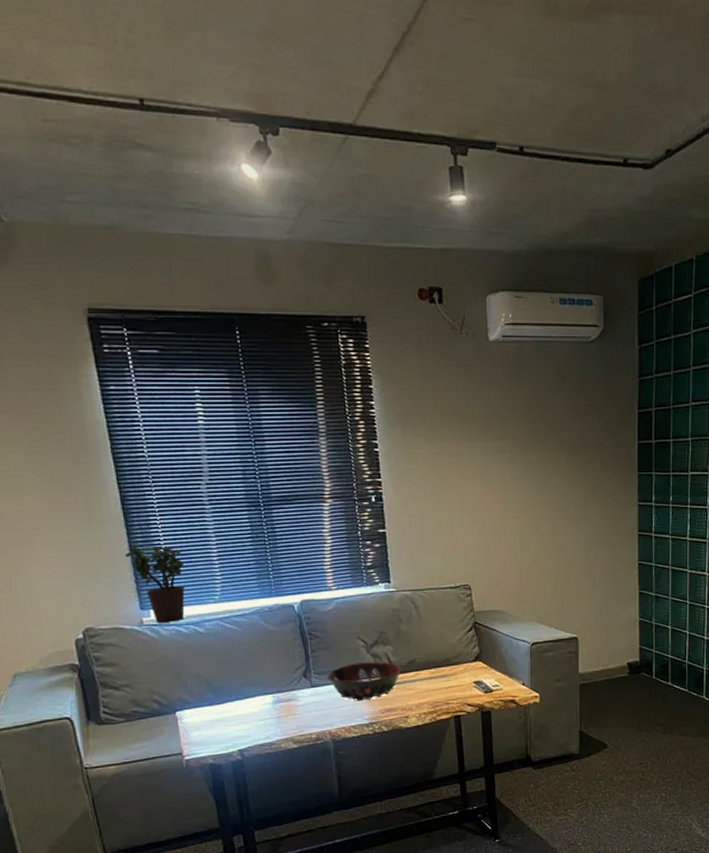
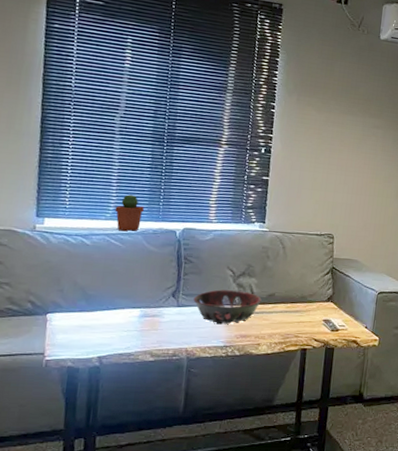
potted plant: present [124,543,185,623] -> none [33,158,85,232]
succulent plant: none [222,571,254,612] -> present [115,194,144,231]

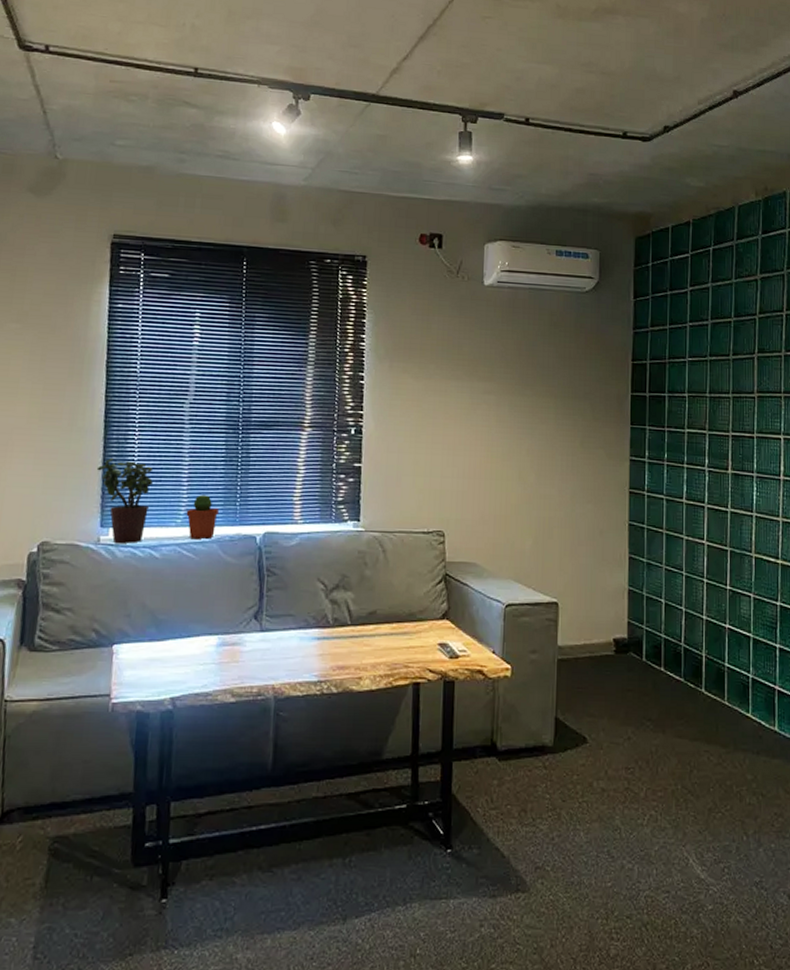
potted plant: none [33,158,85,232] -> present [96,457,153,543]
decorative bowl: present [193,289,262,324] -> none [279,608,361,652]

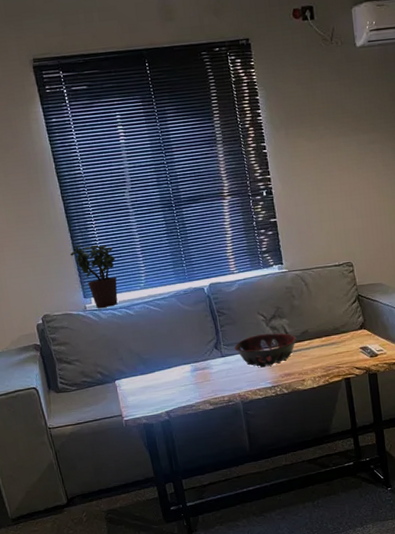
succulent plant: present [186,495,219,539] -> none [146,262,172,297]
decorative bowl: none [279,608,361,652] -> present [234,332,297,367]

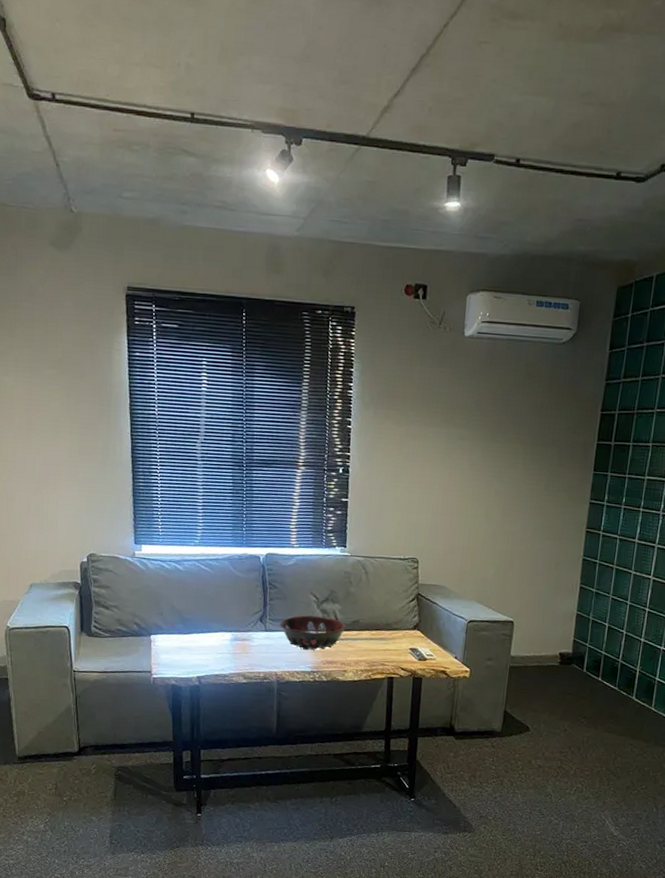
potted plant: present [70,244,118,308] -> none [128,487,174,558]

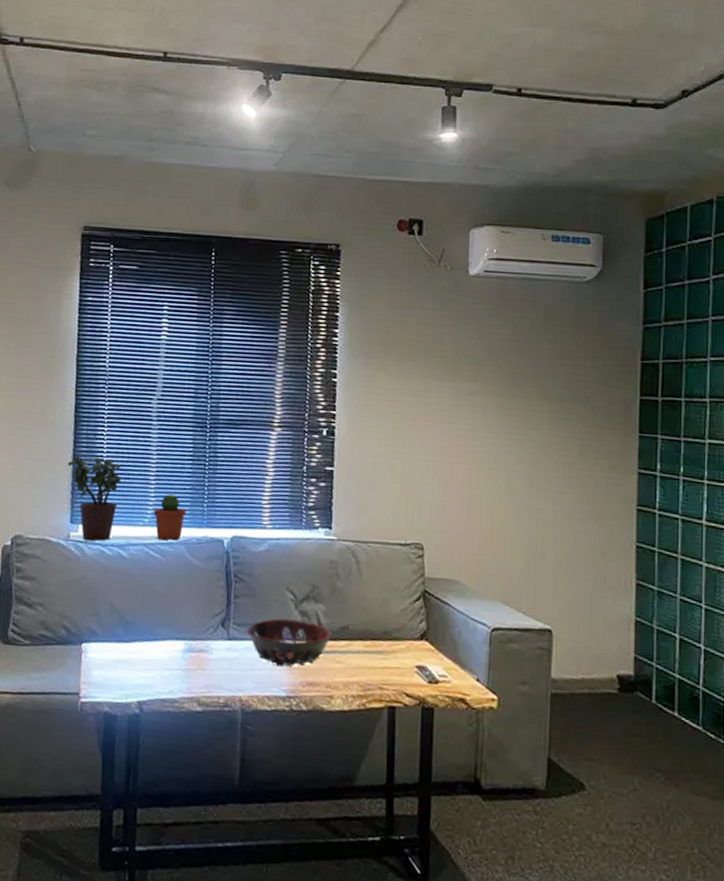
potted plant: none [128,487,174,558] -> present [67,453,121,541]
succulent plant: none [202,520,229,557] -> present [153,494,186,540]

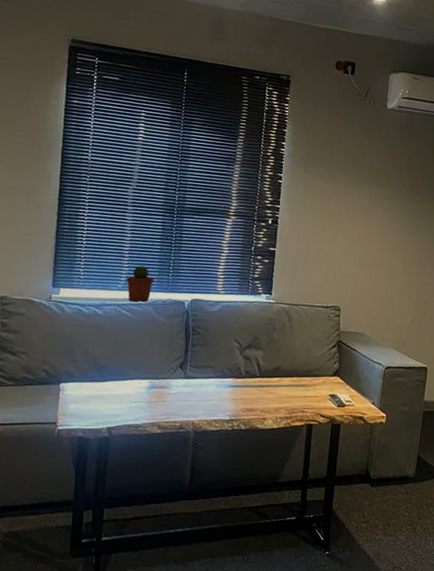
potted plant: present [67,453,121,541] -> none [50,230,99,302]
decorative bowl: present [247,618,332,666] -> none [200,362,268,397]

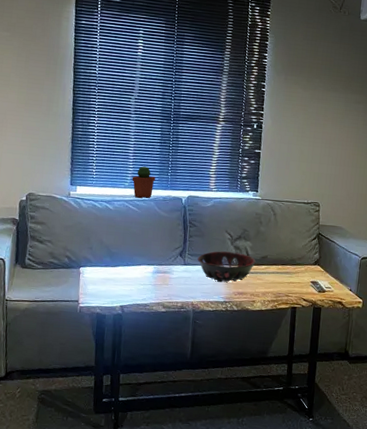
decorative bowl: none [200,362,268,397] -> present [197,251,256,282]

